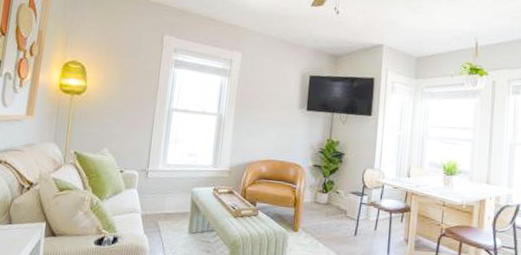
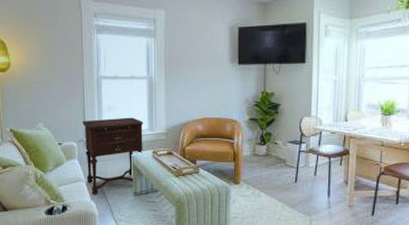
side table: none [142,150,209,229] -> present [82,117,144,195]

